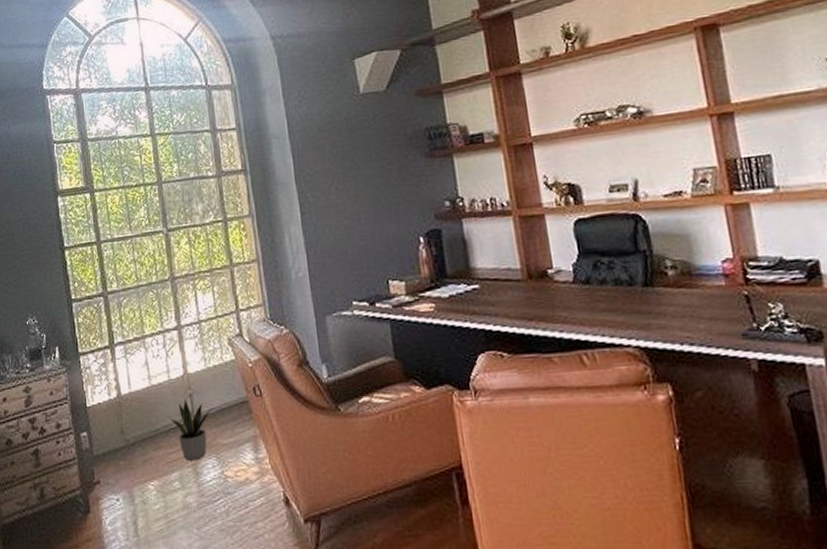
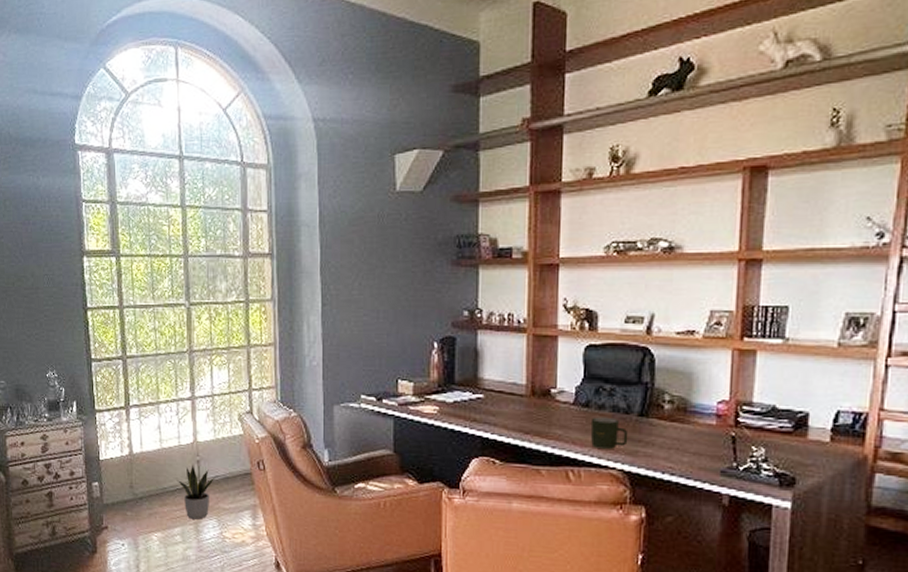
mug: none [594,291,638,328] -> present [590,417,629,450]

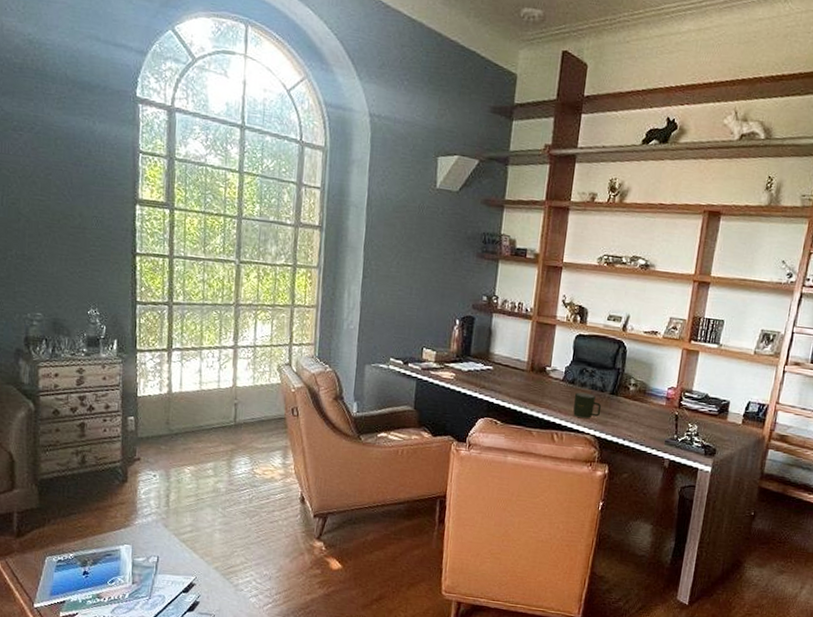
potted plant: present [177,464,217,520] -> none [213,407,252,456]

